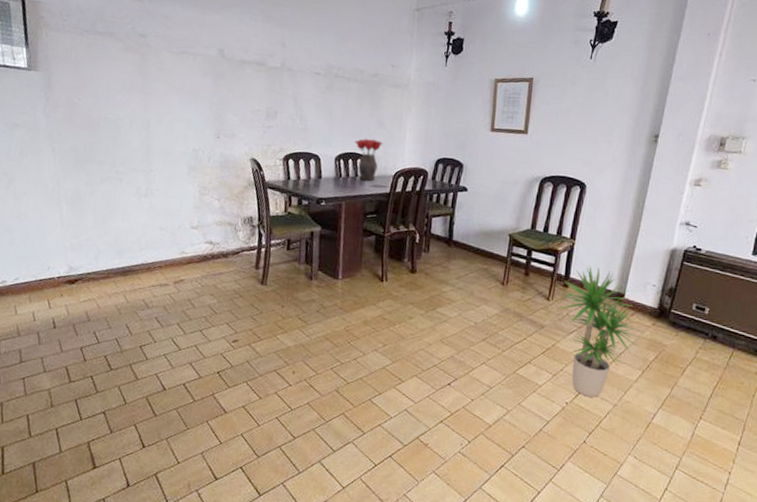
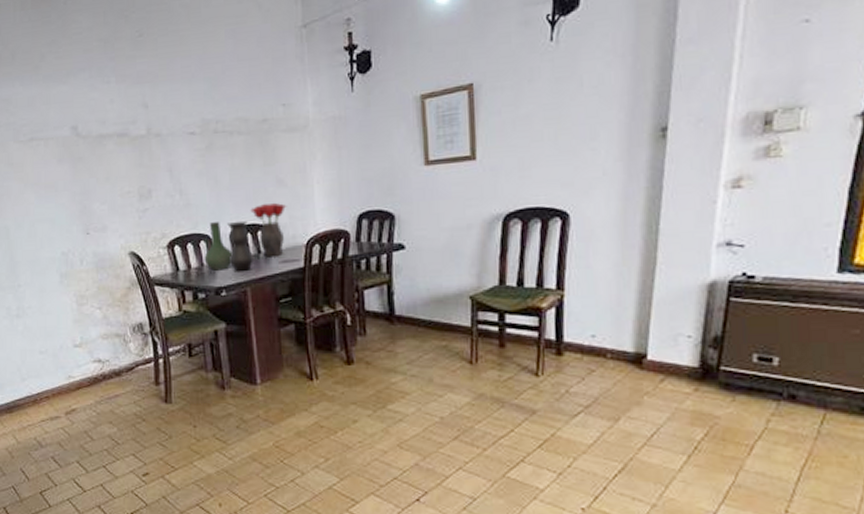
vase: none [311,146,335,185] -> present [204,222,233,271]
vase: none [331,148,351,188] -> present [227,220,253,271]
potted plant: present [557,265,642,398] -> none [549,321,680,498]

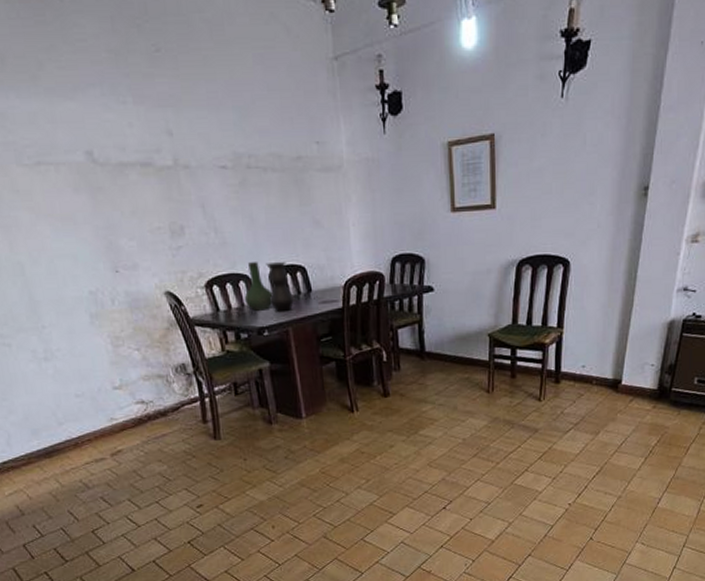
bouquet: present [250,202,287,258] -> none [288,243,325,298]

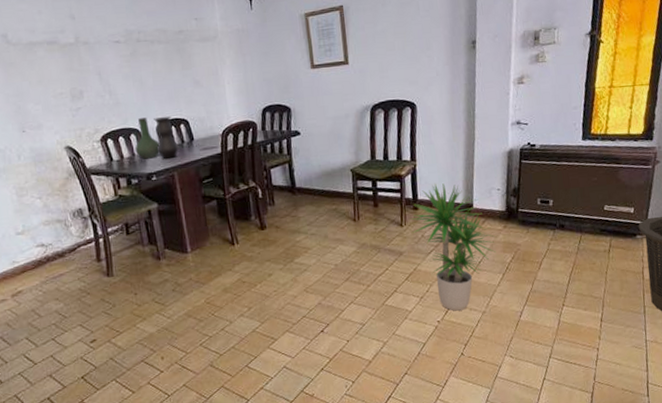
potted plant: none [549,354,642,494] -> present [409,183,496,311]

